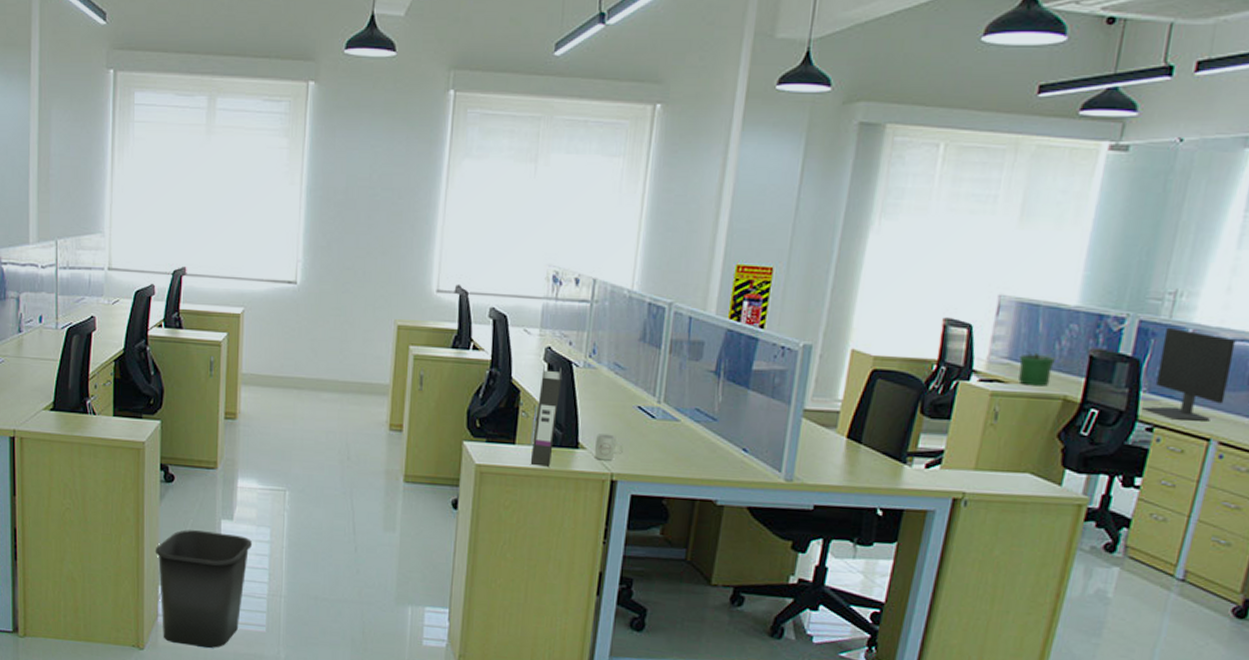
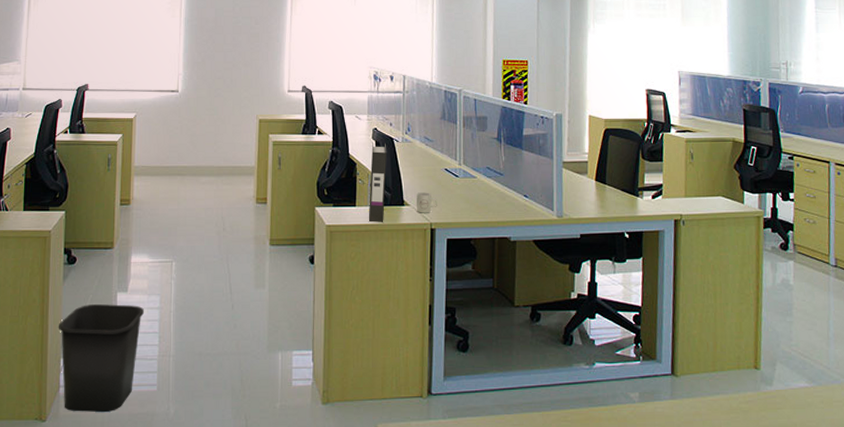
planter: present [1018,350,1059,387] -> none [699,108,724,133]
computer monitor: present [1142,327,1236,421] -> none [783,86,832,150]

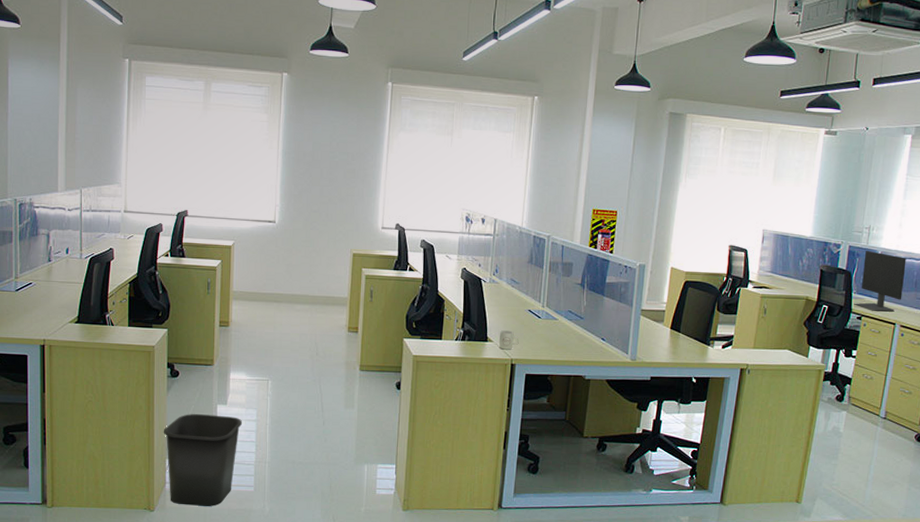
binder: present [369,142,387,222] -> none [454,281,475,356]
computer monitor: none [783,86,832,150] -> present [854,250,907,312]

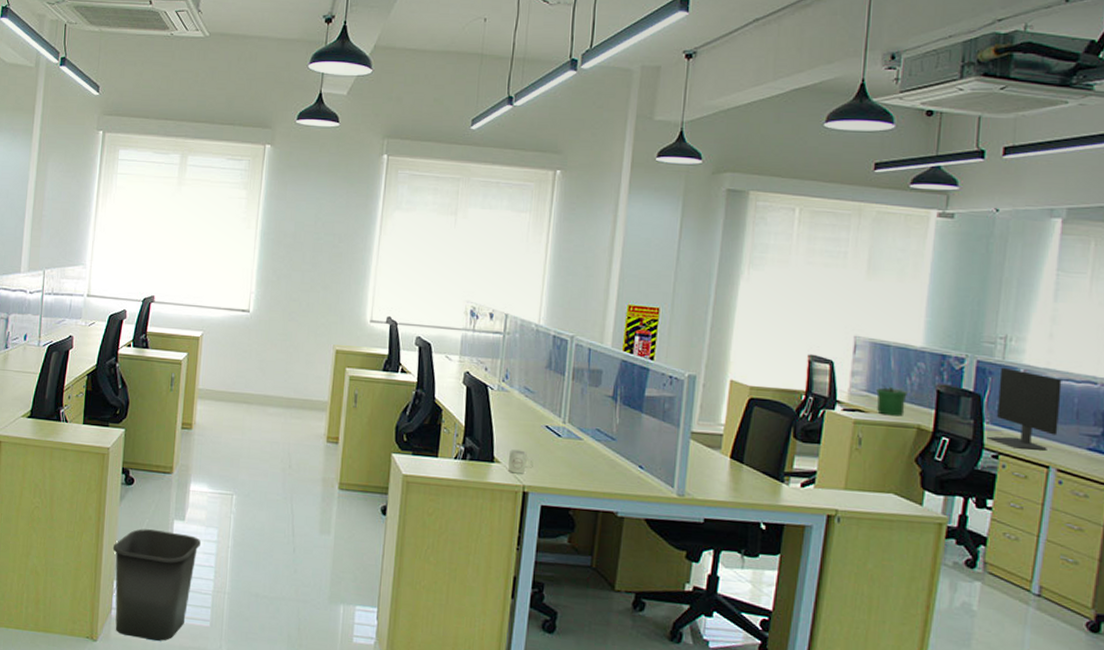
planter: none [778,266,802,291] -> present [876,384,910,416]

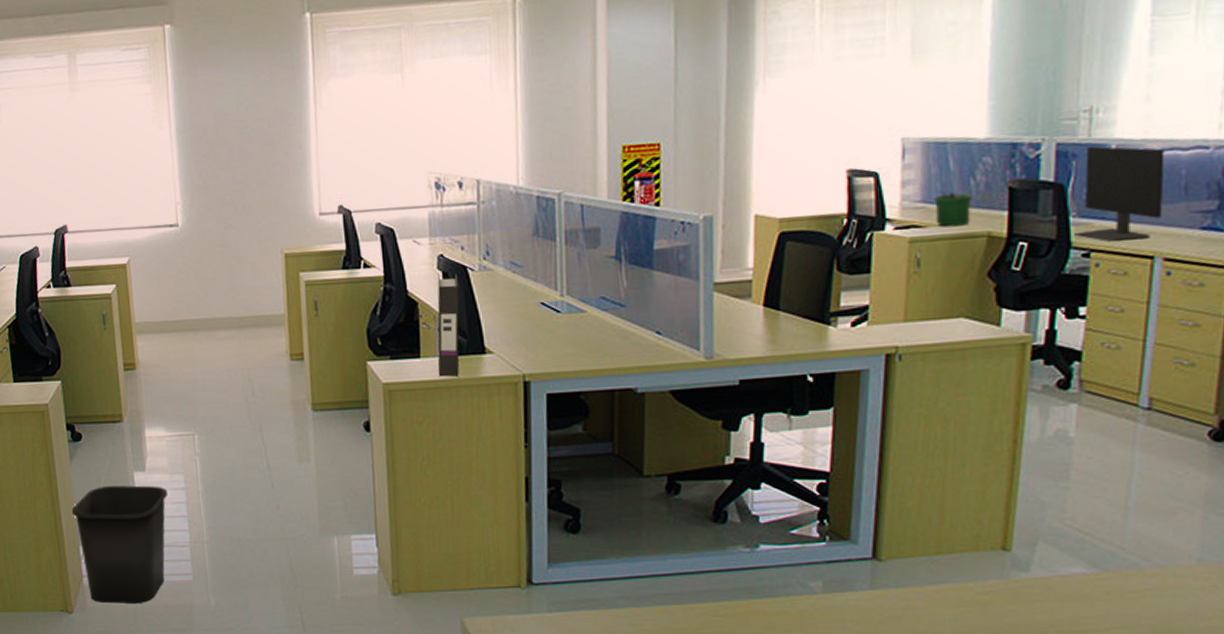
binder: none [452,388,479,478] -> present [437,274,460,377]
mug: present [508,449,534,474] -> none [502,335,532,363]

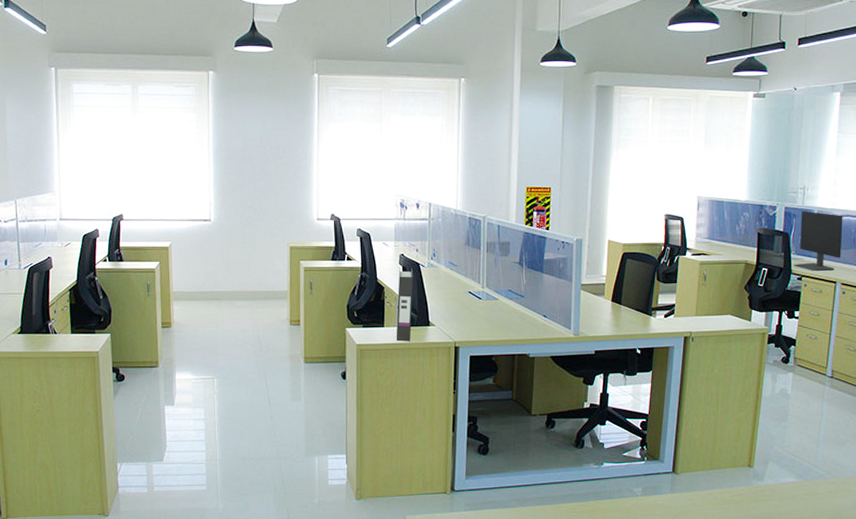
waste bin: present [71,485,167,603] -> none [112,415,190,508]
planter: present [934,190,976,227] -> none [715,232,739,256]

